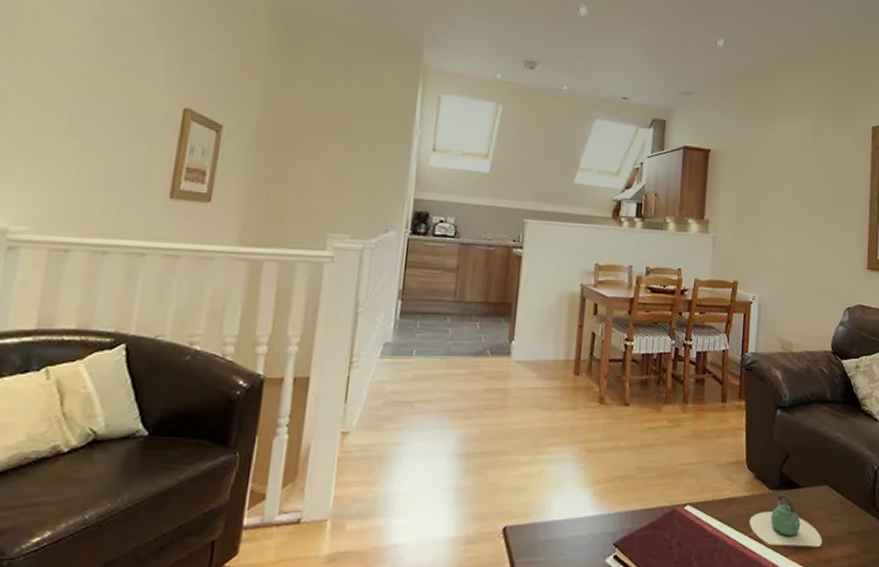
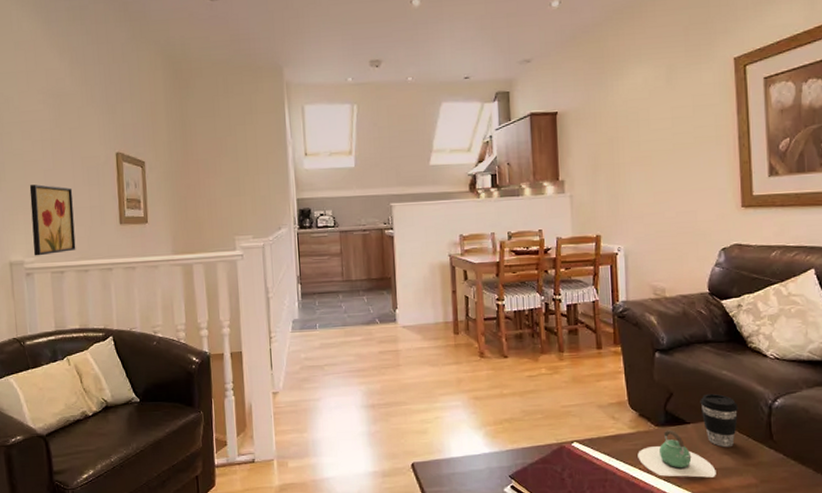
wall art: none [26,129,109,226] -> present [29,184,76,256]
coffee cup: none [814,456,848,515] -> present [700,393,739,448]

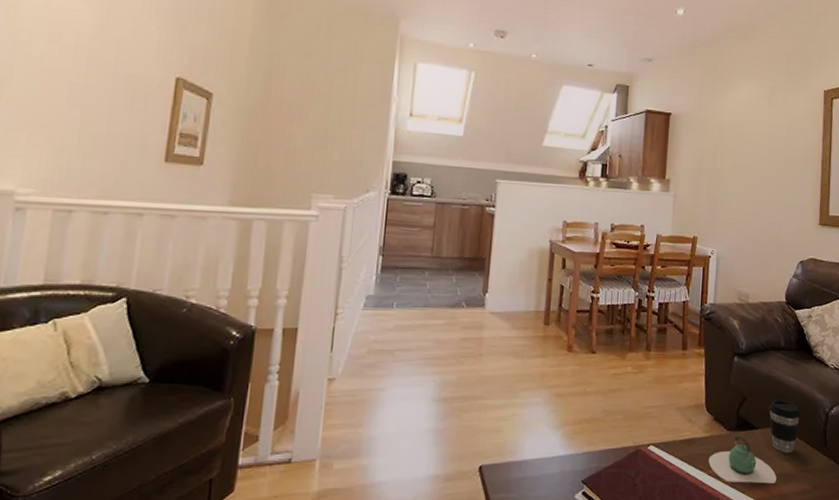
wall art: present [29,184,76,256] -> none [32,98,107,188]

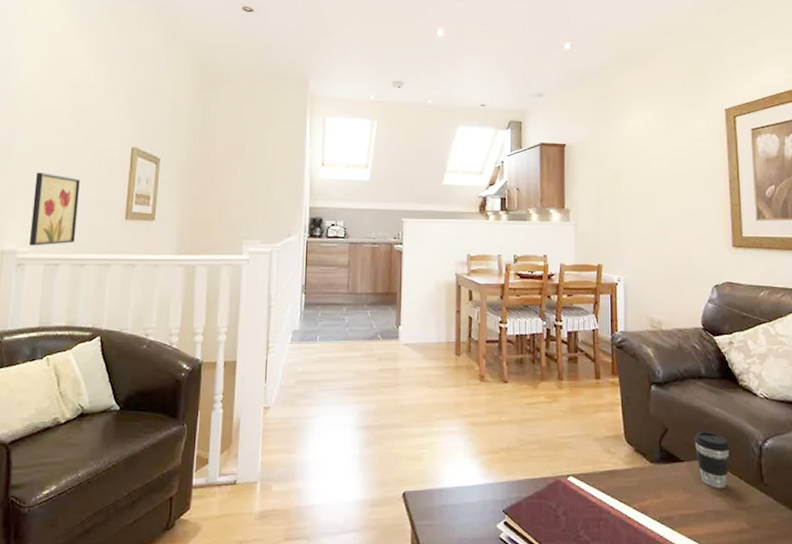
wall art: none [32,98,107,188] -> present [28,173,81,246]
teapot: present [708,434,777,484] -> none [632,467,709,521]

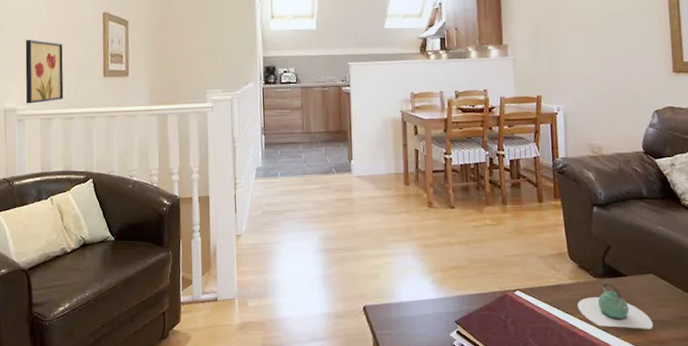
teapot: none [632,467,709,521] -> present [577,281,653,329]
coffee cup: present [694,431,731,489] -> none [636,247,674,301]

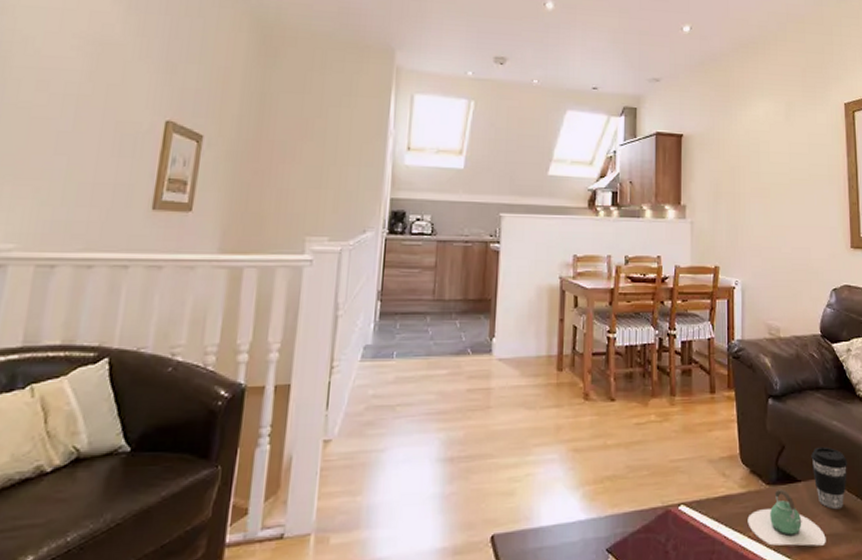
wall art: present [25,40,64,104] -> none [14,148,94,242]
coffee cup: none [636,247,674,301] -> present [811,446,848,510]

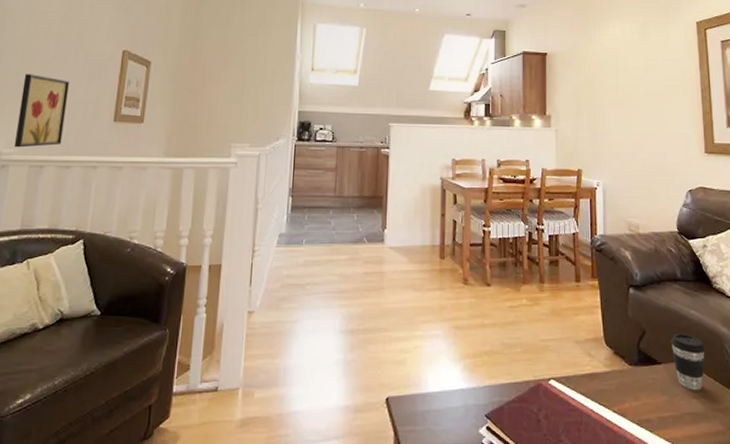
wall art: none [14,148,94,242] -> present [13,74,70,148]
teapot: present [747,488,826,546] -> none [612,369,686,423]

